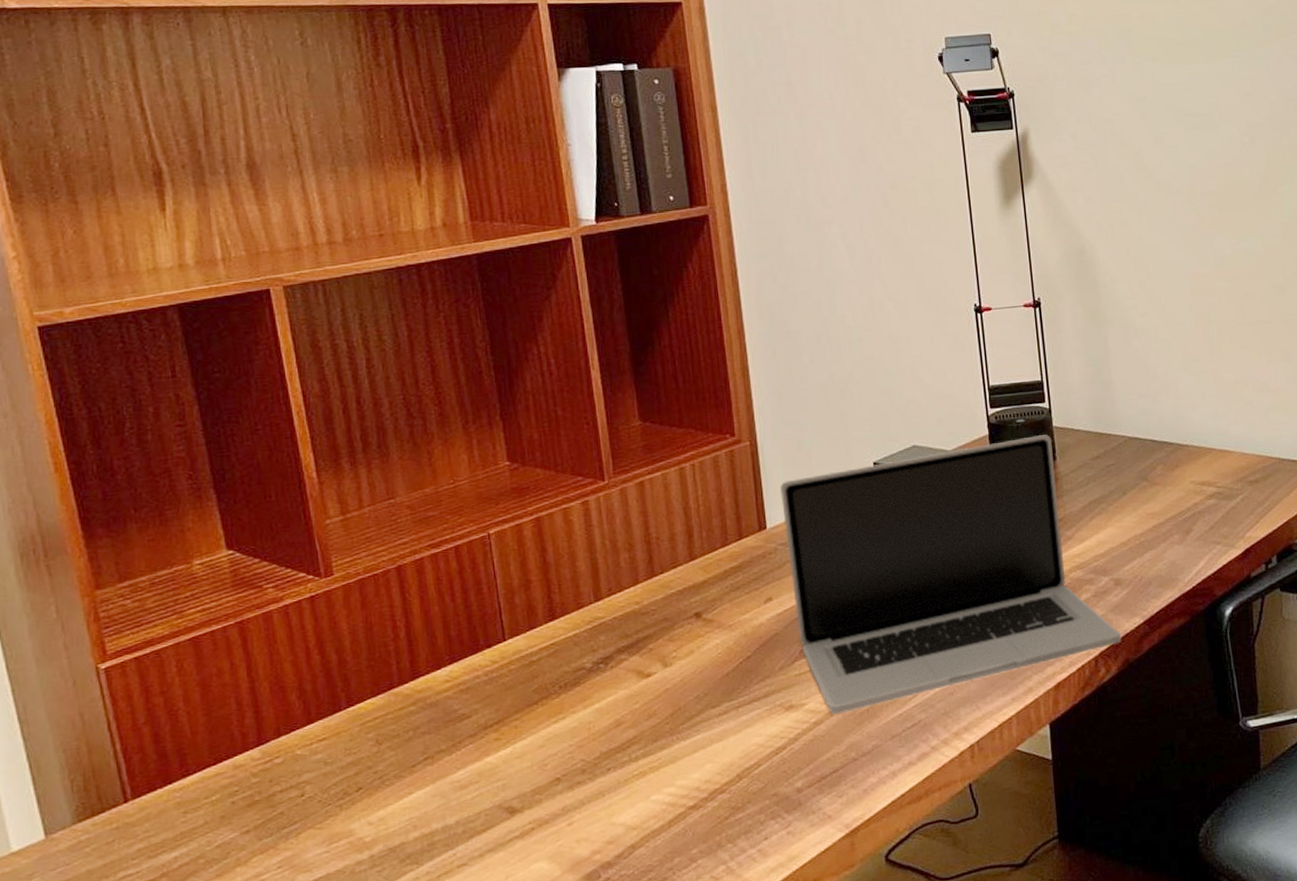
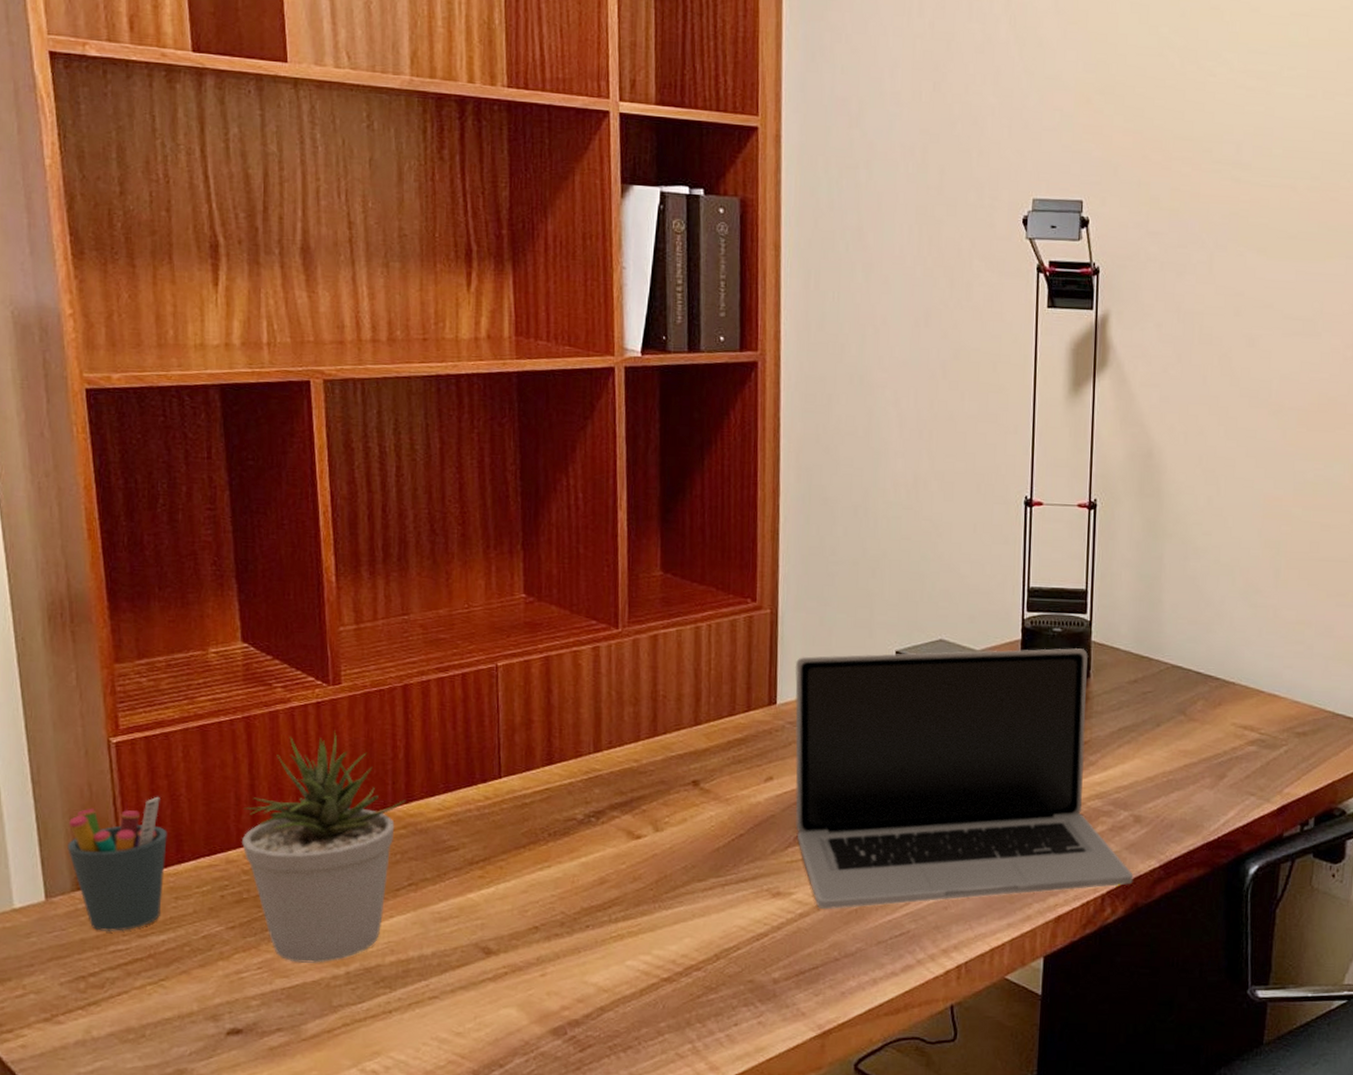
pen holder: none [62,714,170,859] -> present [67,796,167,932]
potted plant: none [245,621,413,855] -> present [242,730,406,963]

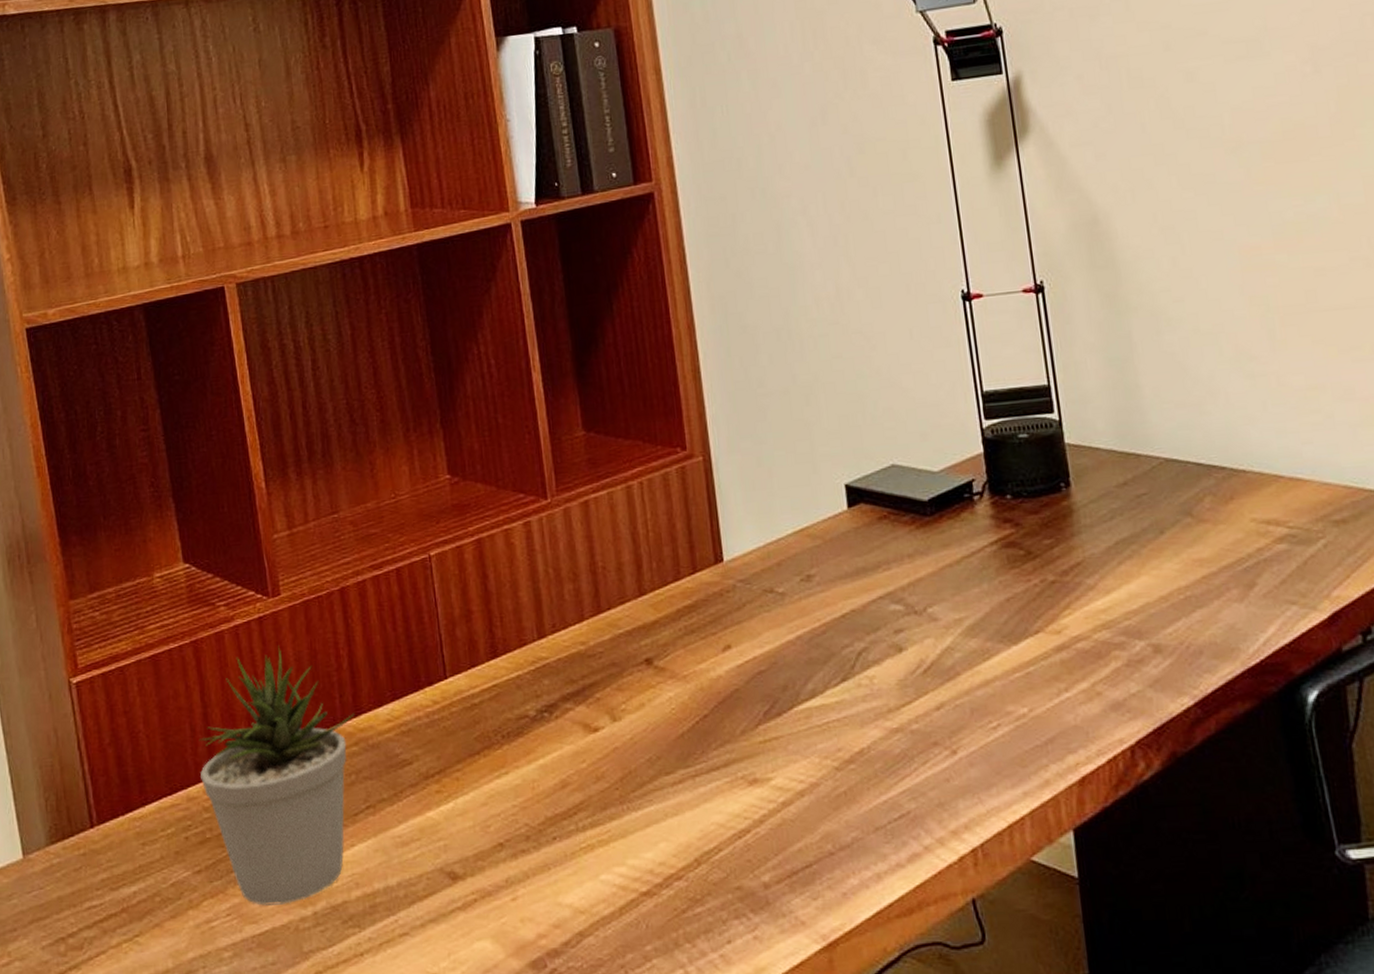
pen holder: present [67,796,167,932] -> none [38,735,130,888]
laptop: present [795,648,1133,910] -> none [737,454,1166,795]

